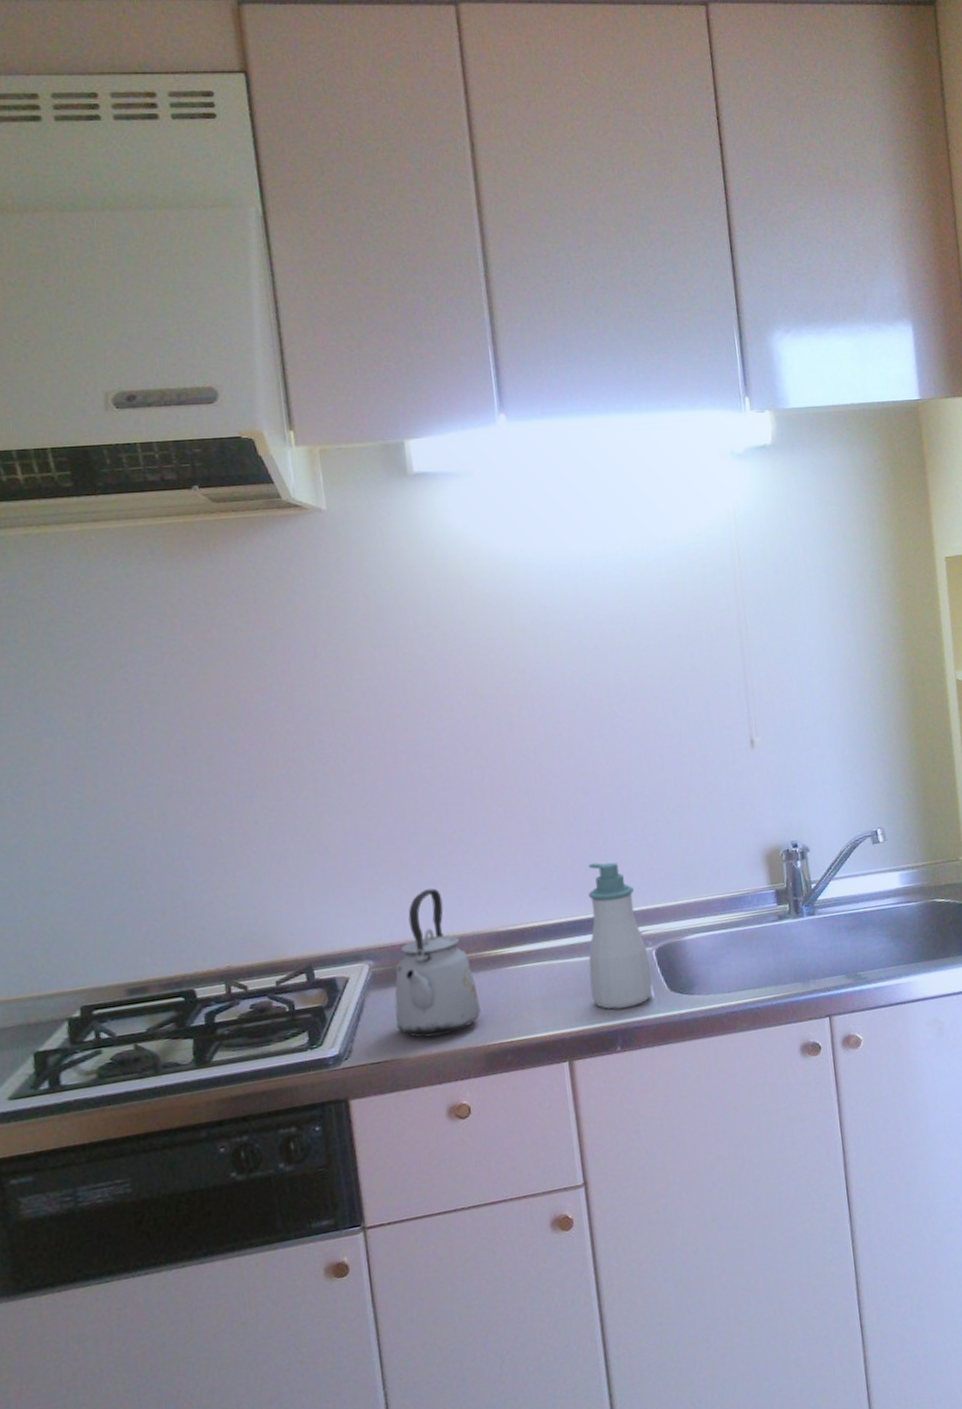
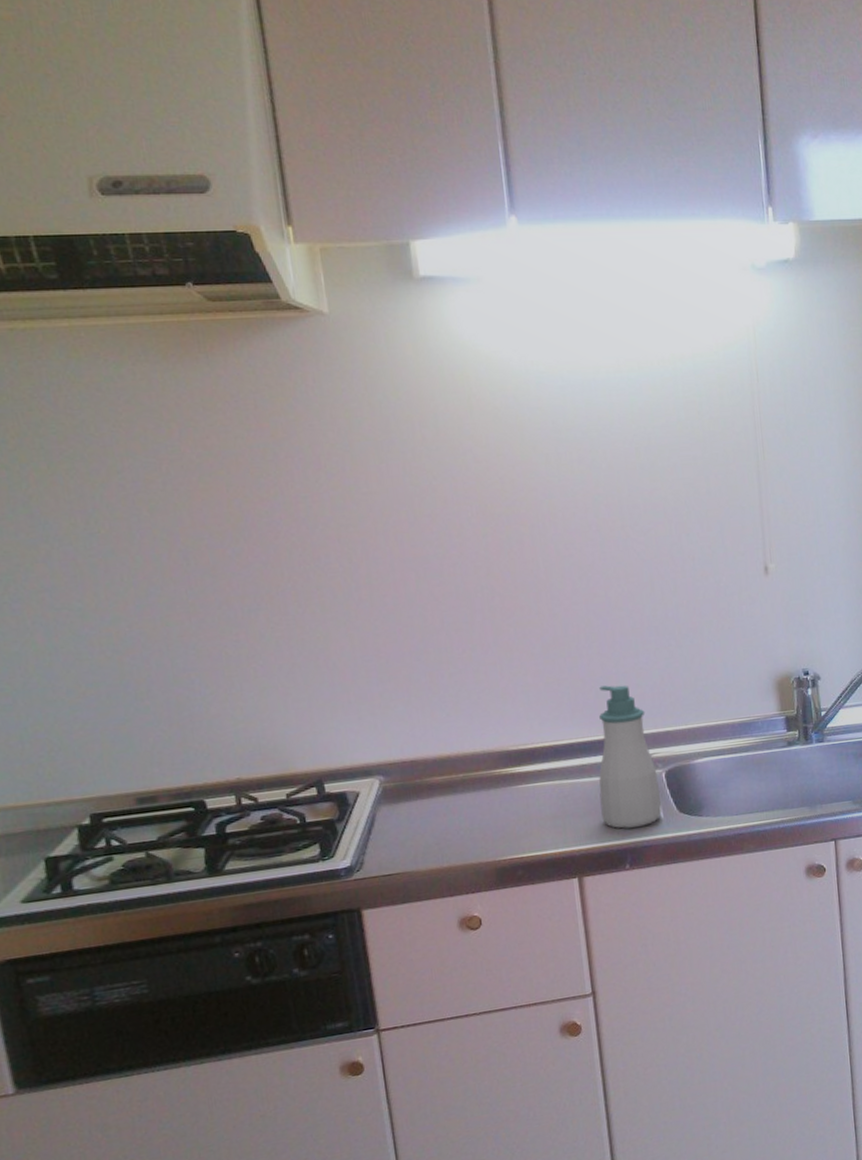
kettle: present [394,888,481,1038] -> none [405,706,491,852]

